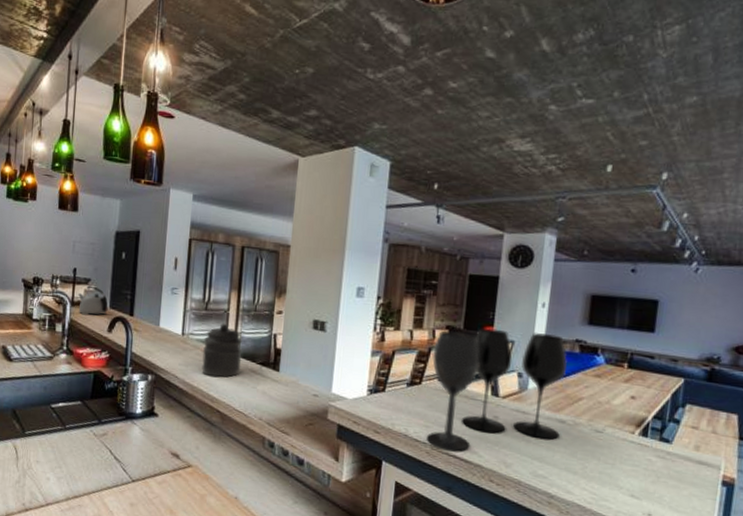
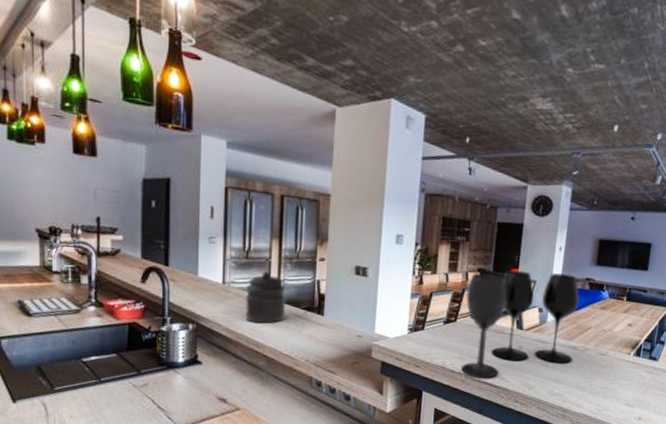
kettle: present [78,285,109,316] -> none [104,235,140,266]

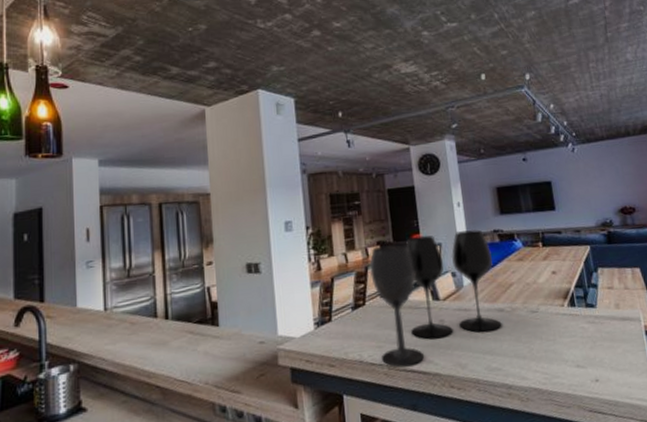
jar: present [245,271,286,324] -> none [129,287,177,350]

